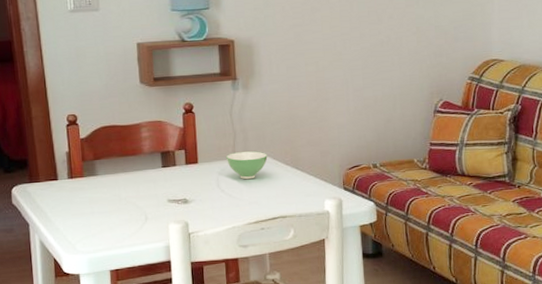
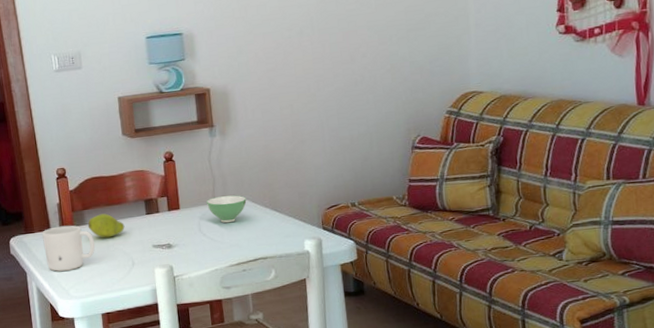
mug: none [48,175,106,224] -> present [42,225,95,272]
fruit: none [98,164,139,191] -> present [87,213,125,238]

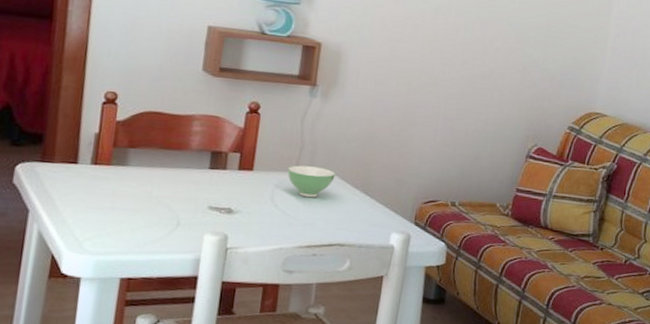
mug: present [42,225,95,272] -> none [61,160,135,218]
fruit: present [87,213,125,238] -> none [129,157,179,187]

